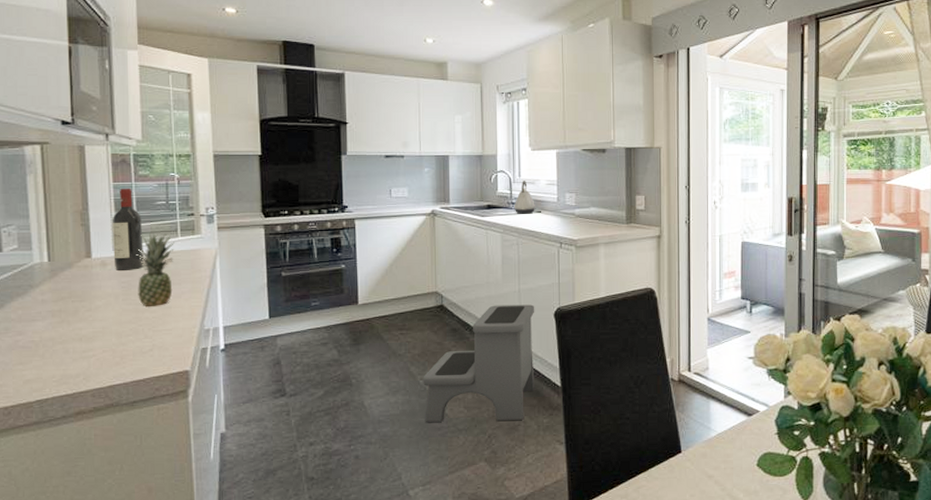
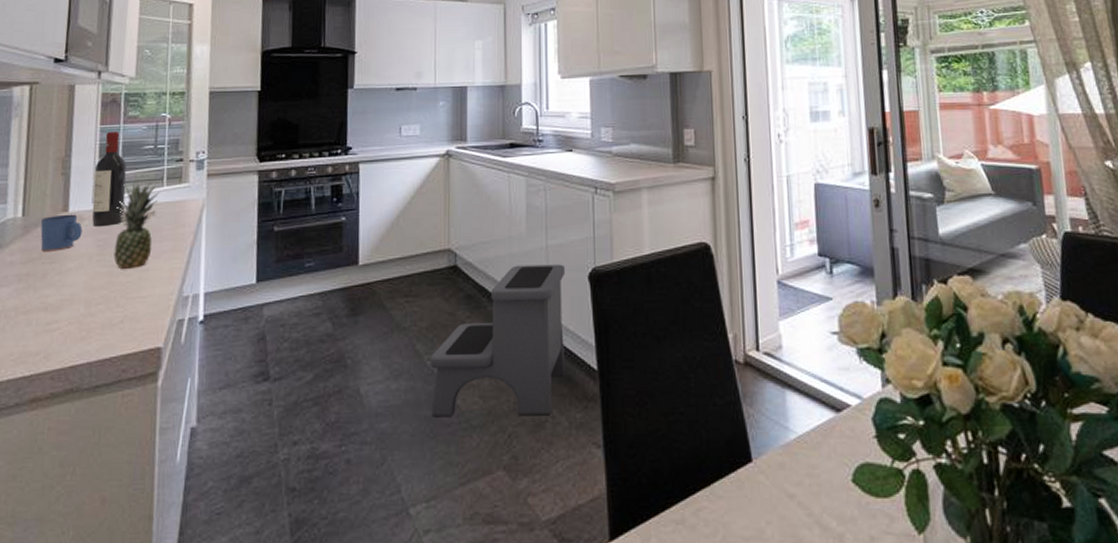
mug: none [66,260,106,292] -> present [40,214,82,252]
kettle: present [513,181,535,214] -> none [540,114,565,154]

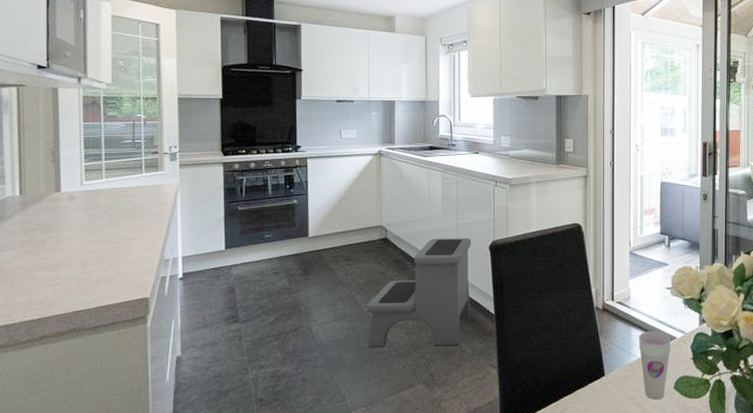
mug: present [40,214,82,252] -> none [36,194,74,223]
wine bottle: present [91,132,127,228] -> none [81,128,110,205]
fruit: present [113,181,159,269] -> none [103,169,139,238]
cup: none [796,395,844,499] -> present [638,331,671,400]

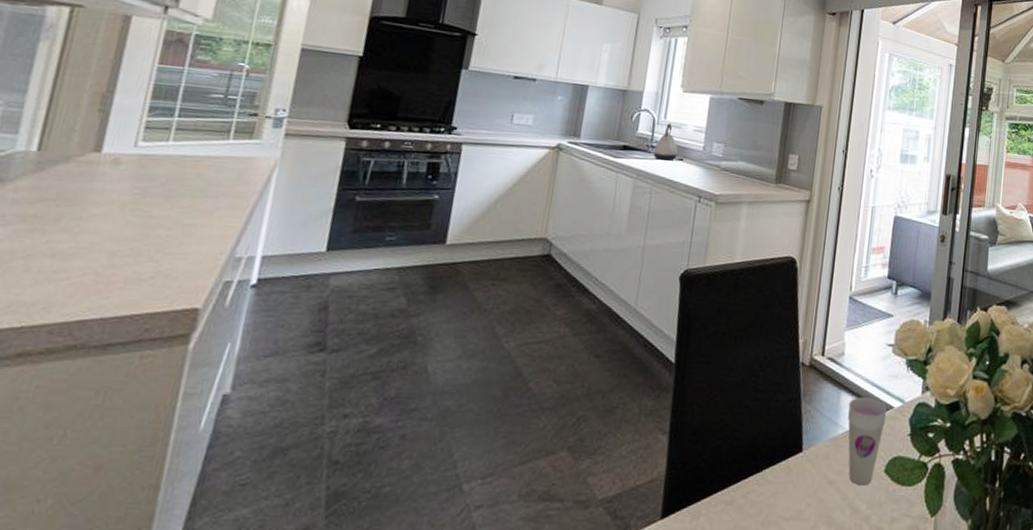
step stool: present [367,238,472,348] -> none [501,260,659,402]
kettle: none [453,124,473,155] -> present [653,123,678,161]

